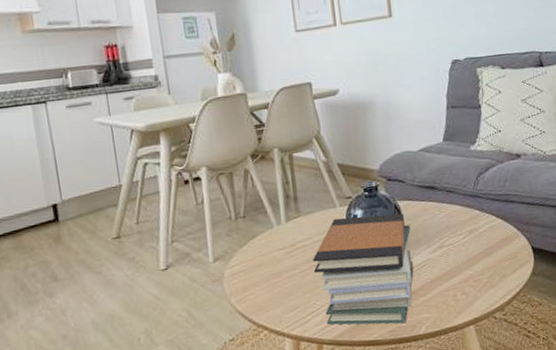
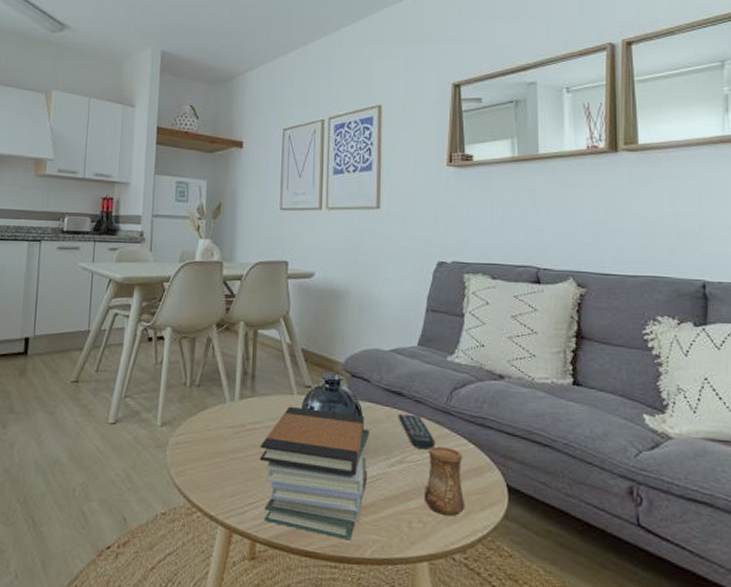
remote control: none [433,203,469,233] -> present [398,413,436,450]
cup: none [463,225,500,284] -> present [423,446,465,516]

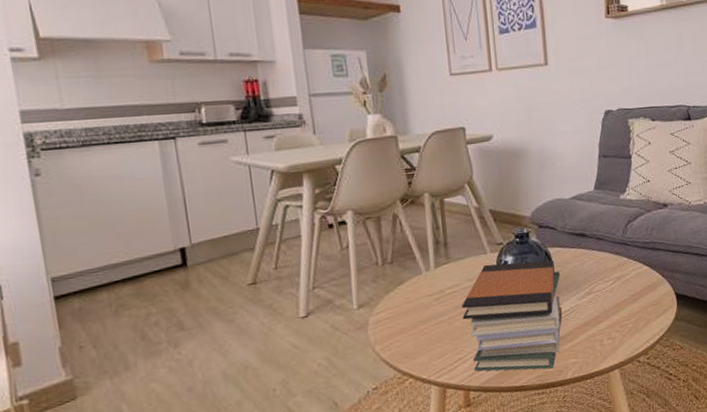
remote control: present [398,413,436,450] -> none [583,250,617,279]
cup: present [423,446,465,516] -> none [611,272,645,329]

